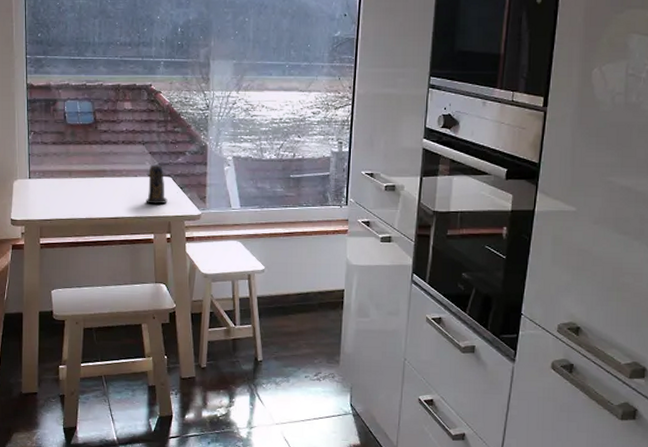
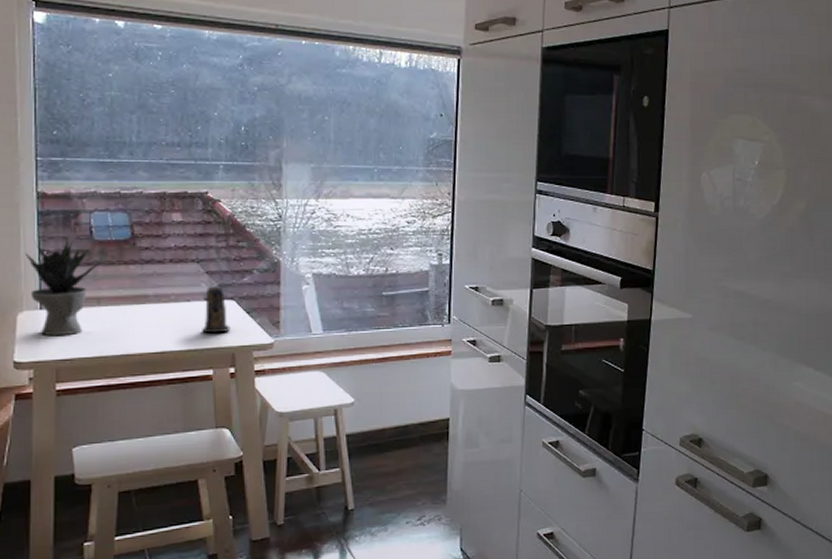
potted plant: none [19,121,74,201] -> present [25,237,103,337]

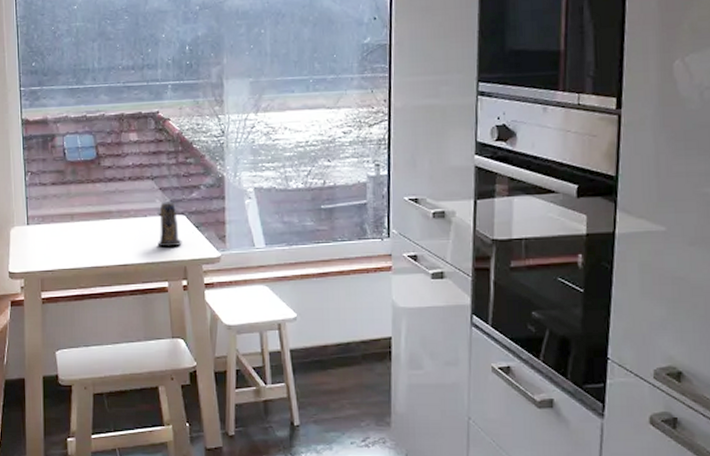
potted plant: present [25,237,103,337] -> none [15,159,75,250]

